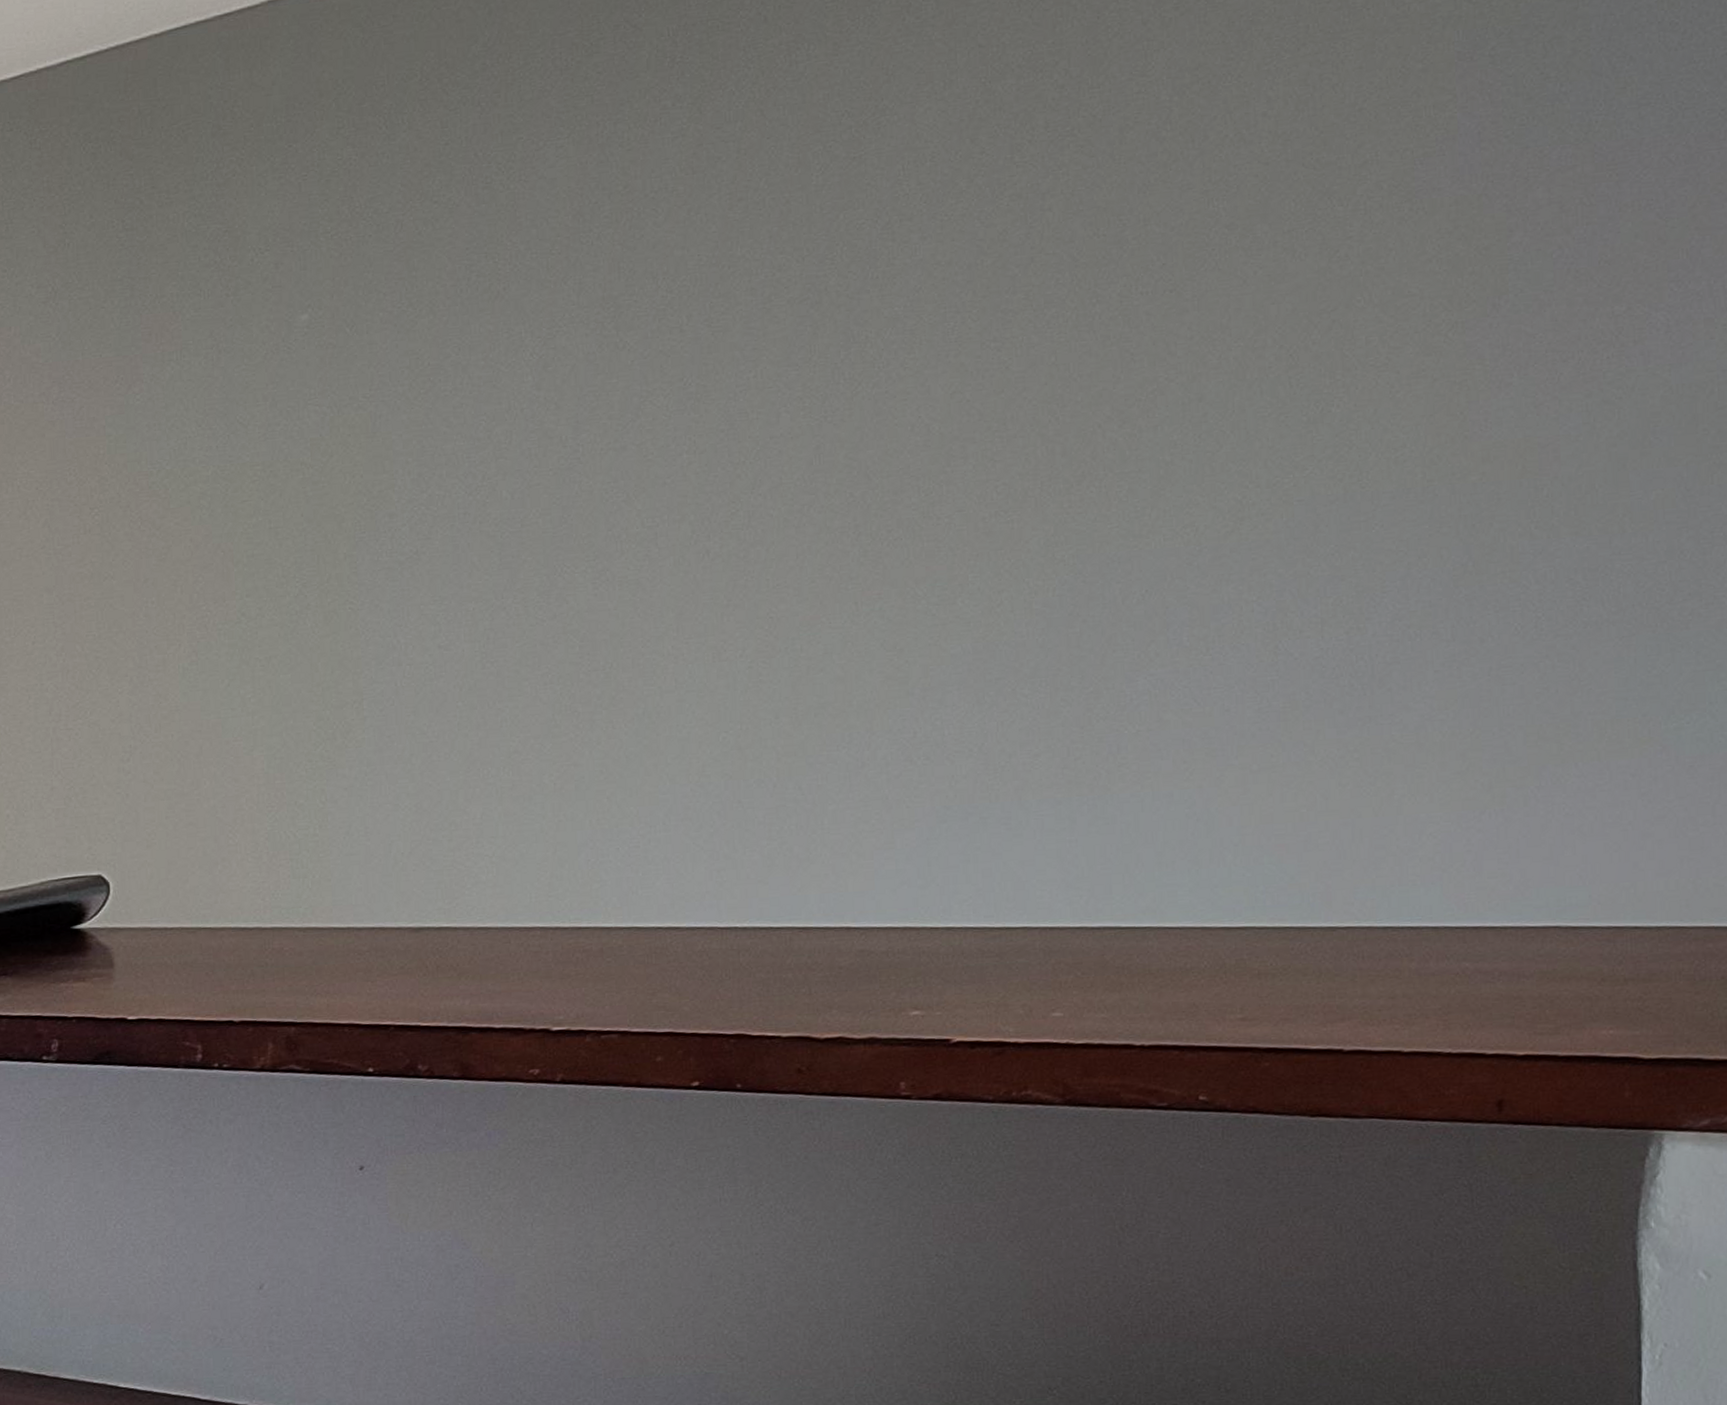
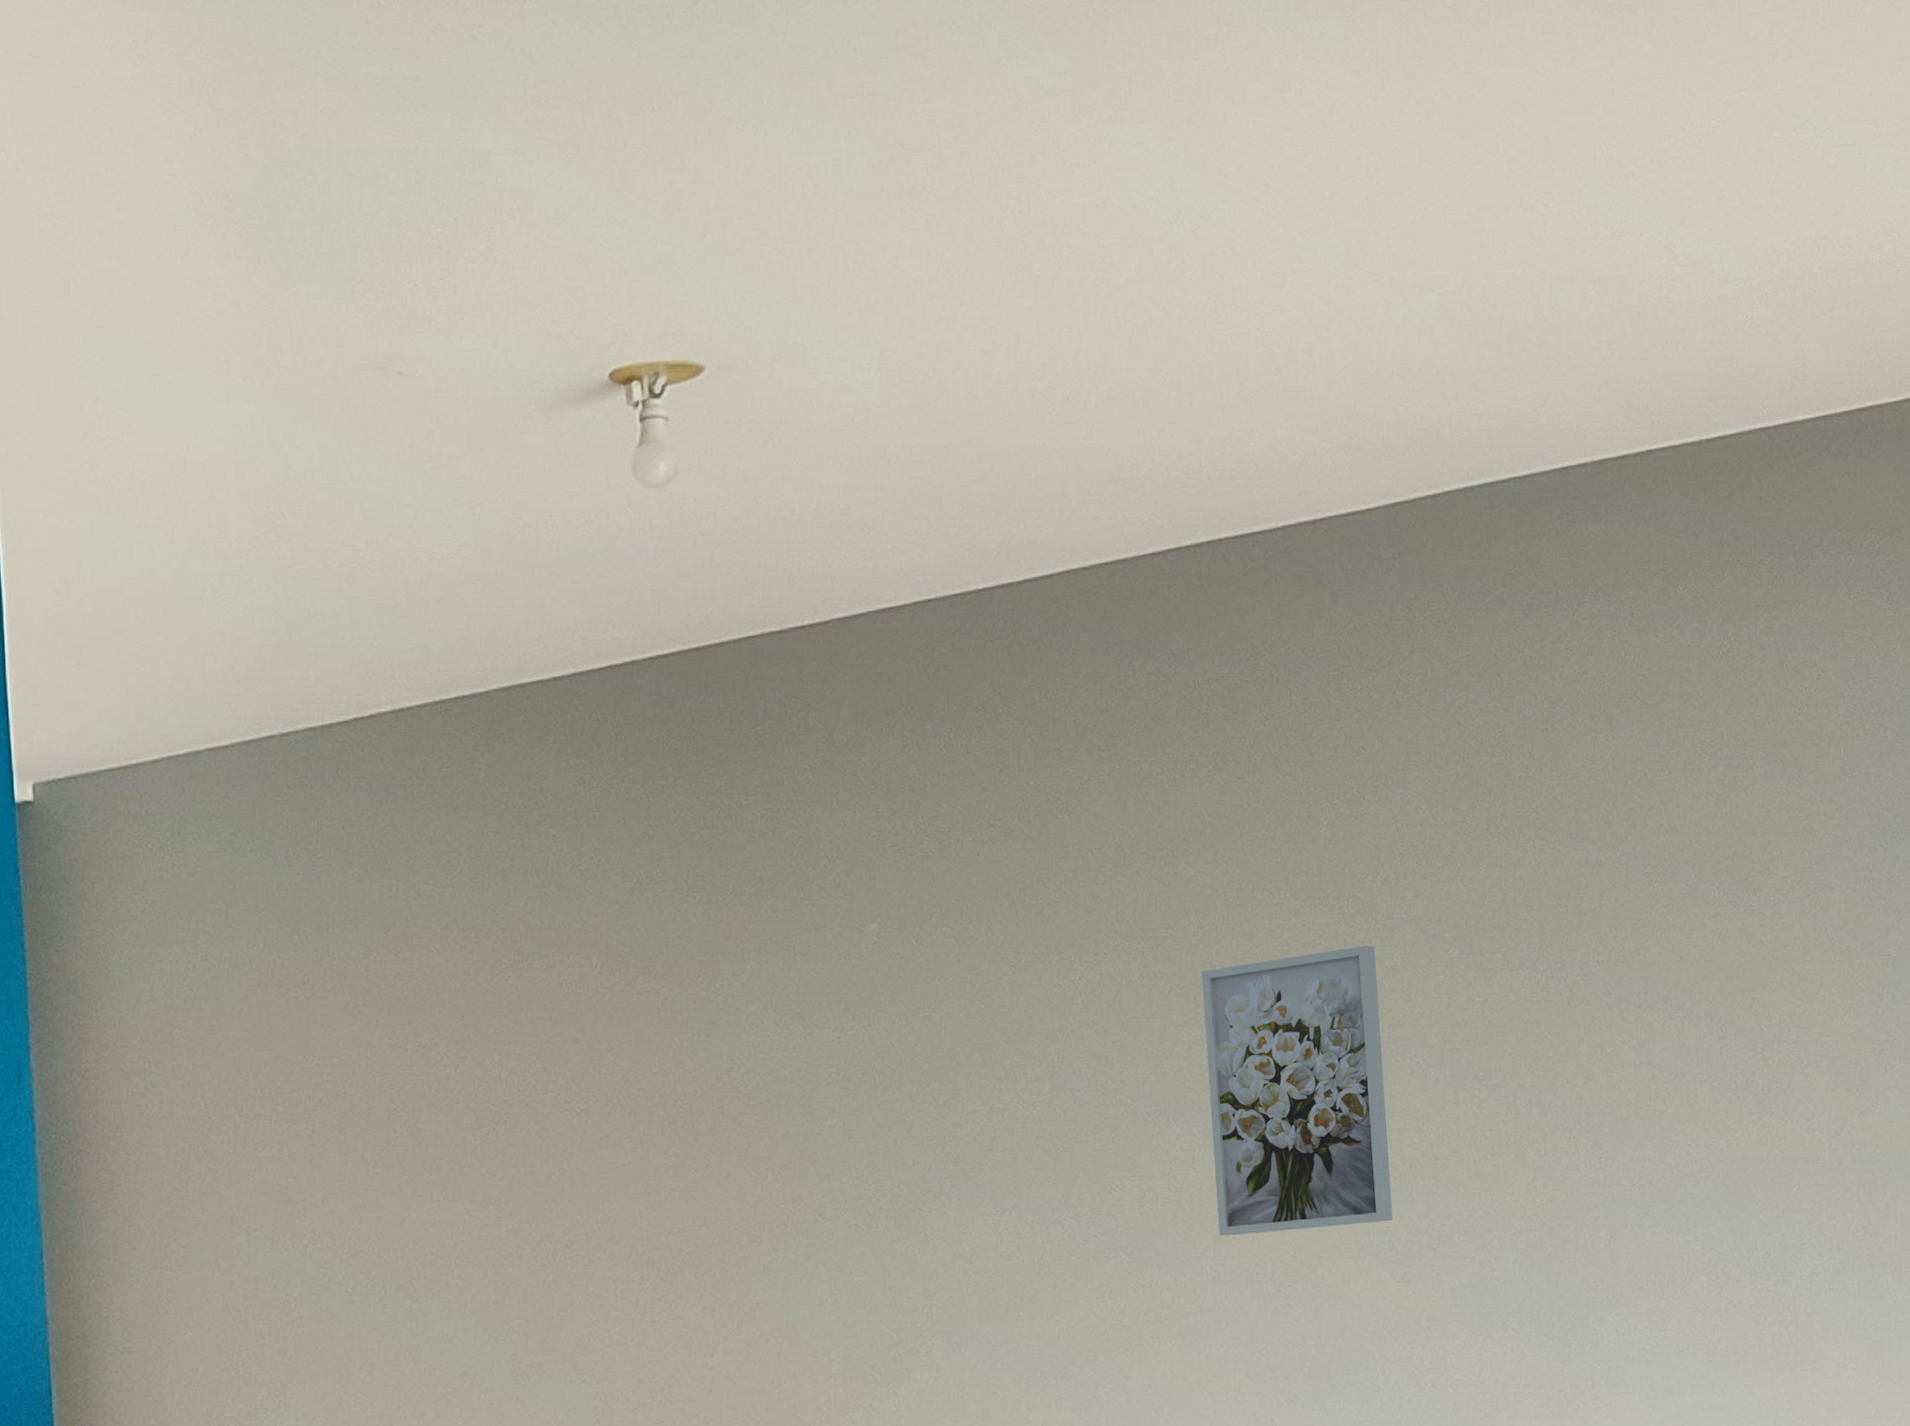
wall art: none [670,295,886,614] -> present [1202,946,1393,1236]

